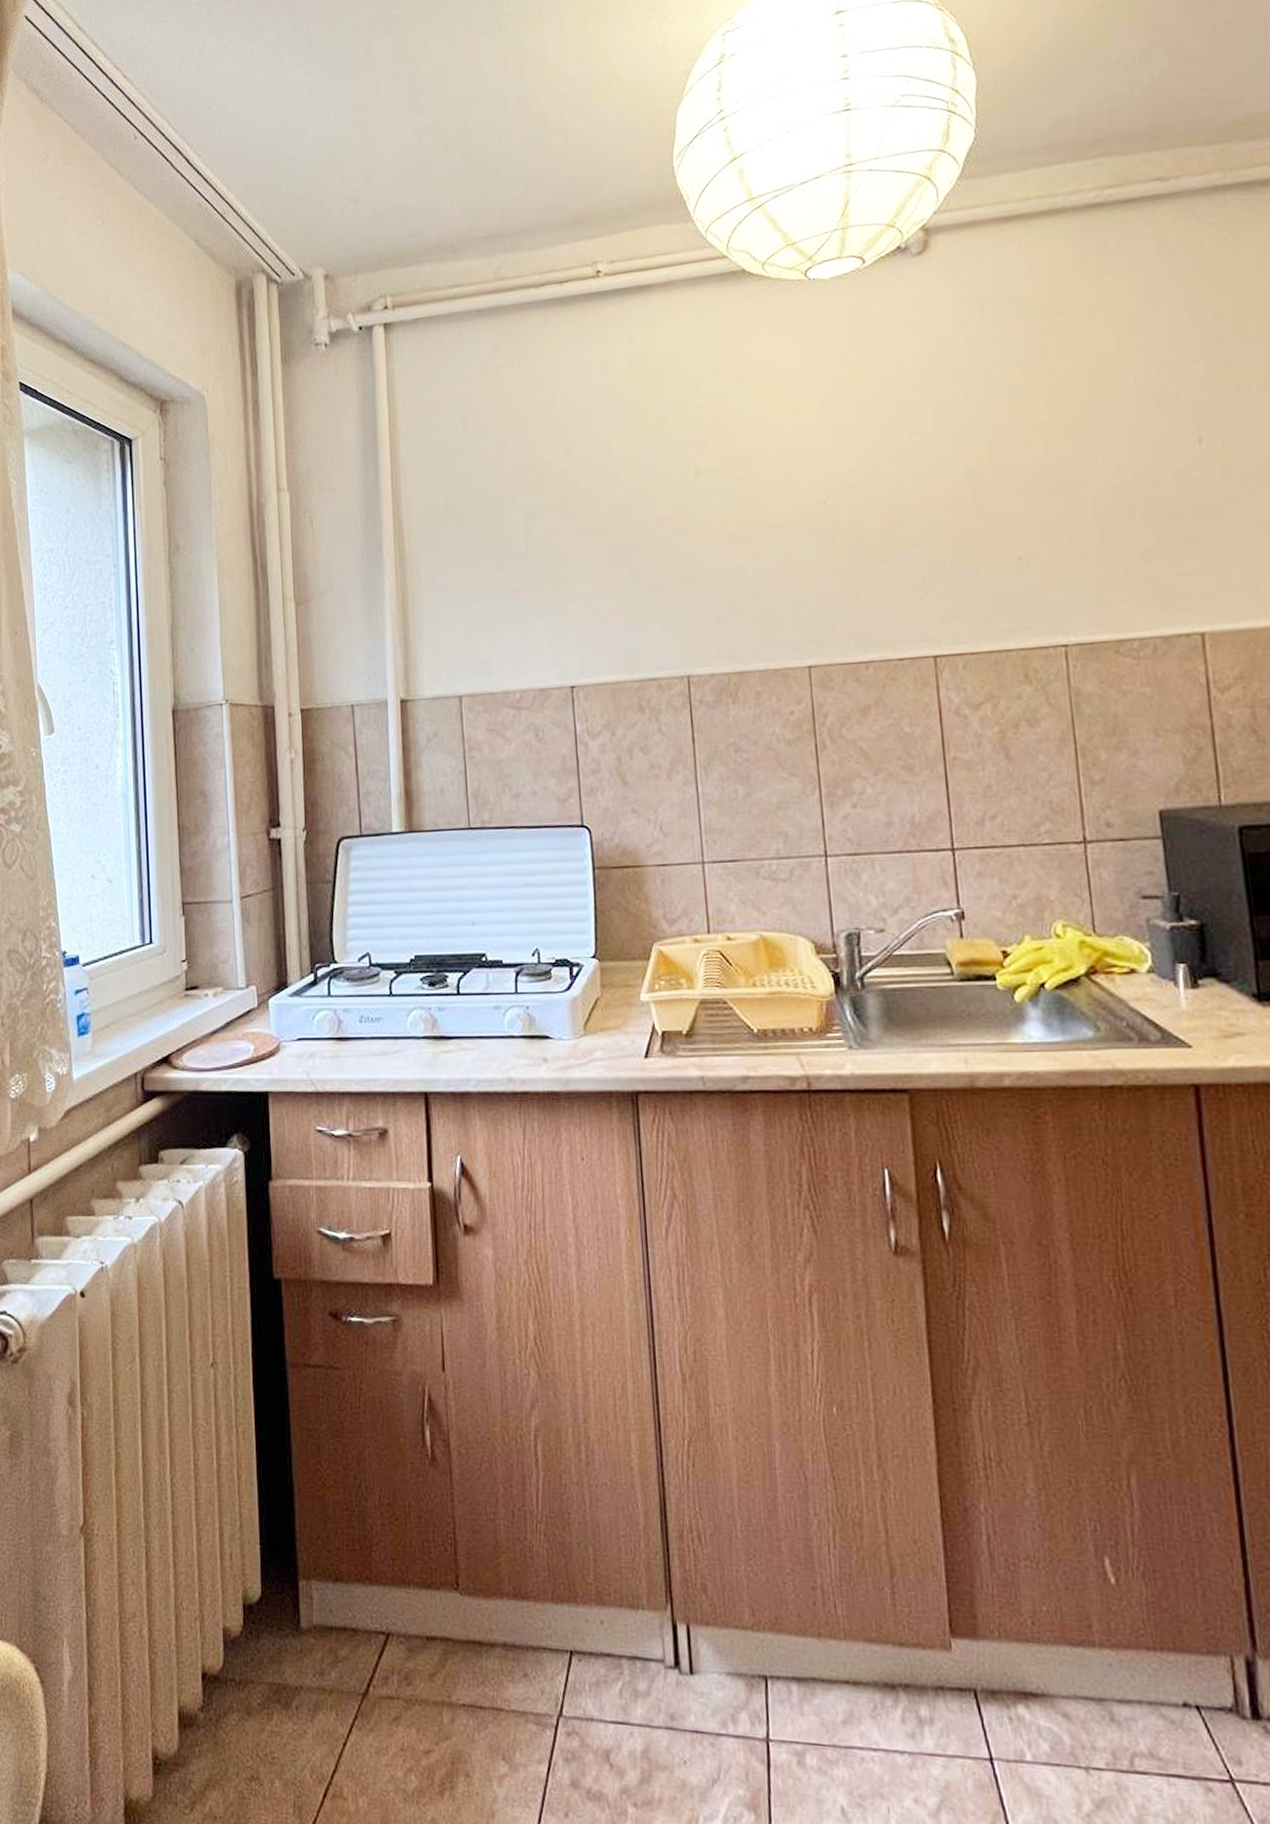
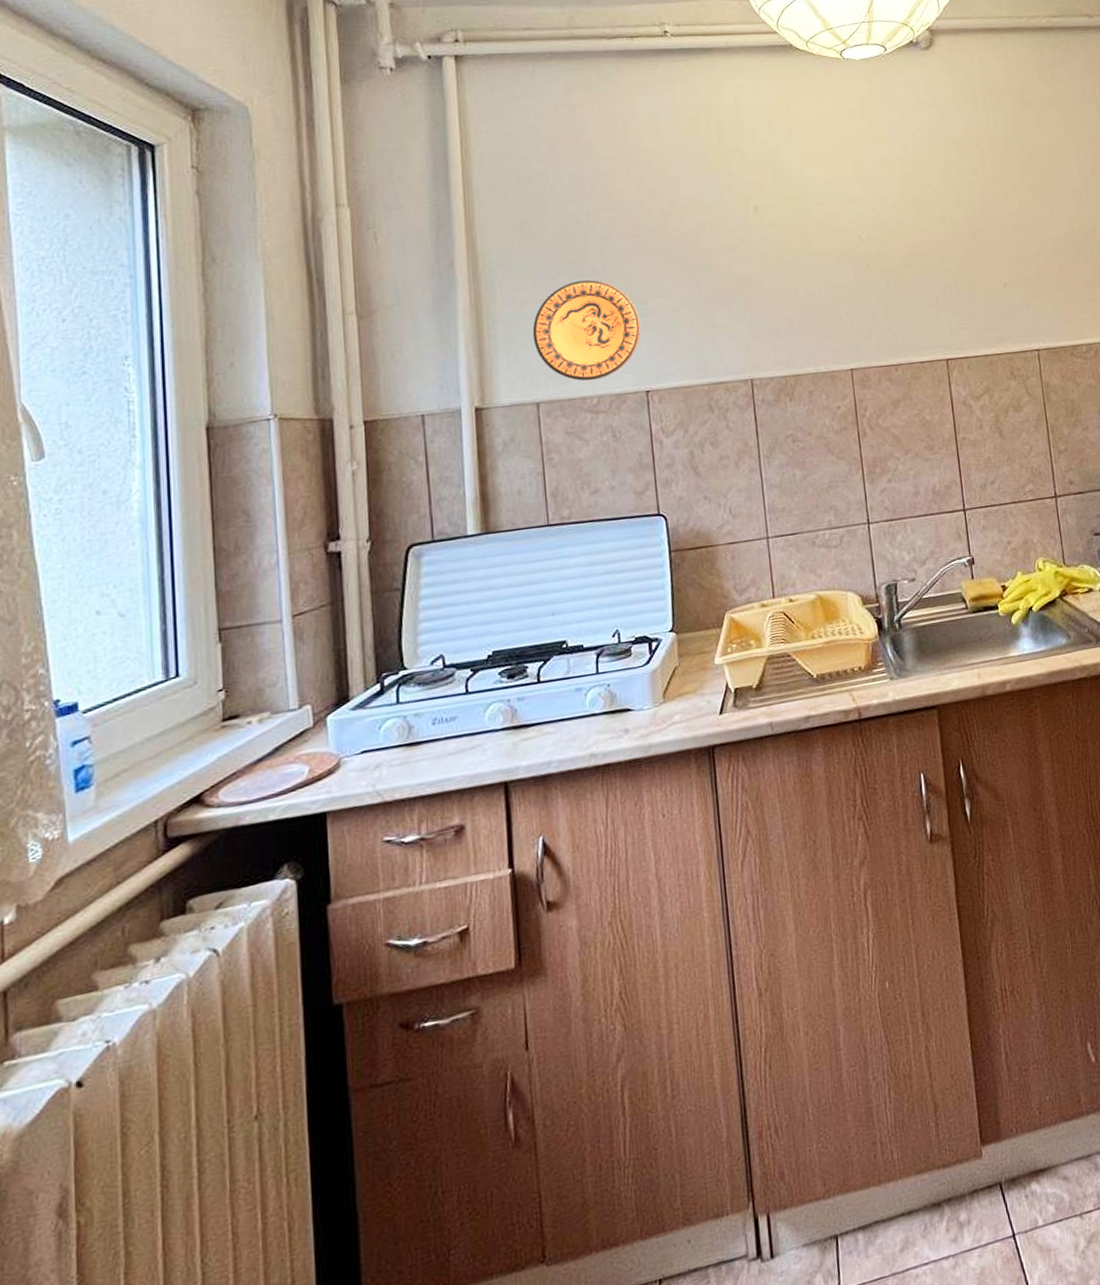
decorative plate: none [456,561,567,674] -> present [532,280,641,381]

